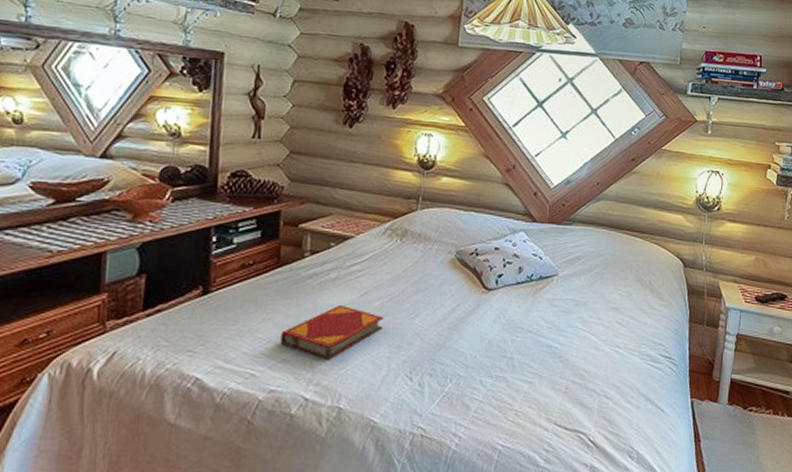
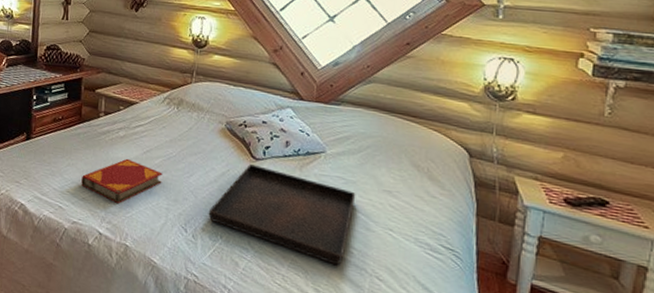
serving tray: none [436,296,587,391] -> present [208,164,356,266]

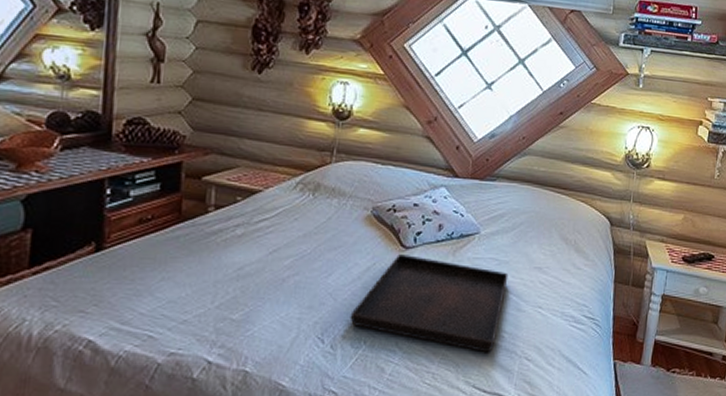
hardback book: present [81,158,163,204] -> none [181,262,294,322]

